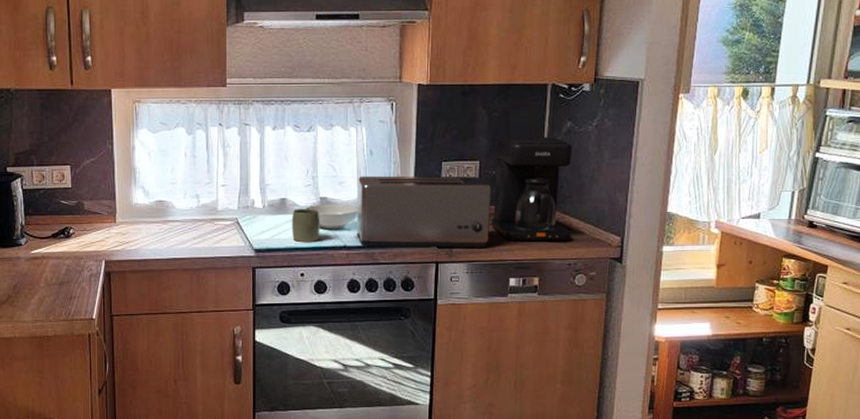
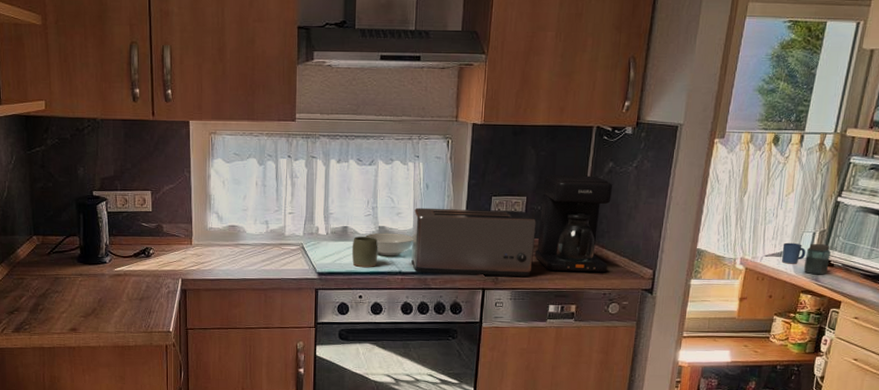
mug: none [759,203,786,228] -> present [781,242,806,265]
peanut butter: none [784,203,812,237] -> present [803,243,831,275]

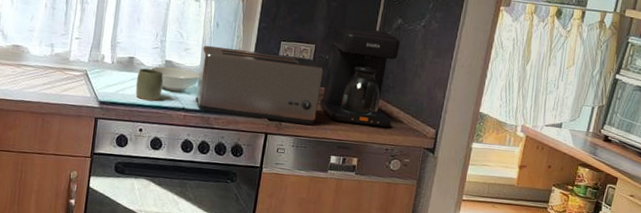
mug: present [781,242,806,265] -> none [561,114,585,138]
peanut butter: present [803,243,831,275] -> none [582,117,608,150]

